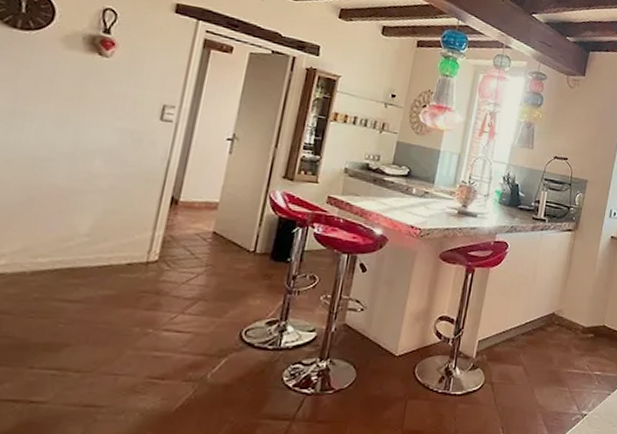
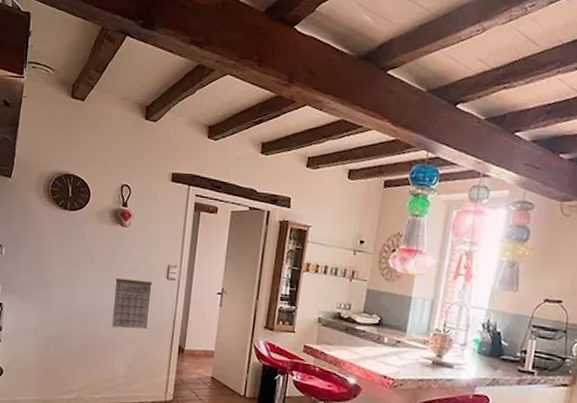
calendar: none [74,113,140,178] -> present [112,275,152,330]

